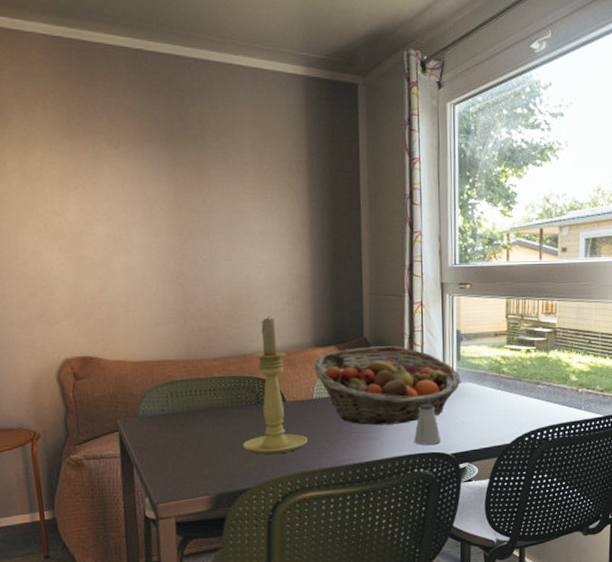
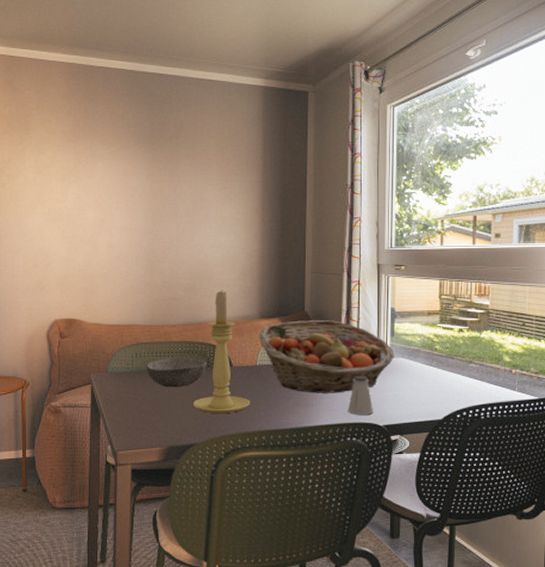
bowl: none [185,393,256,430] -> present [146,357,206,388]

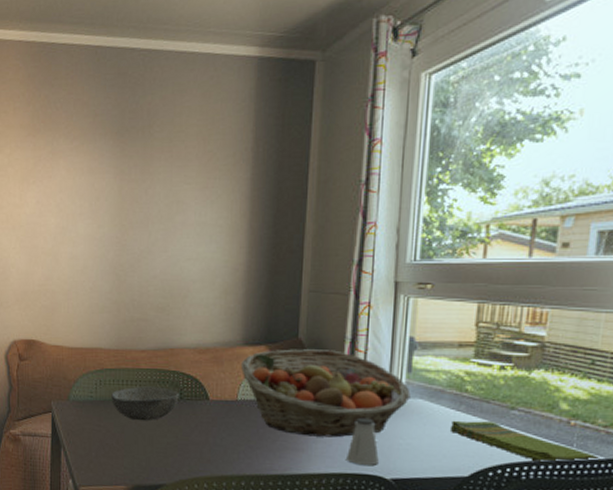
candle holder: present [192,289,250,414] -> none [162,310,228,453]
dish towel: none [426,374,535,405] -> present [449,420,601,463]

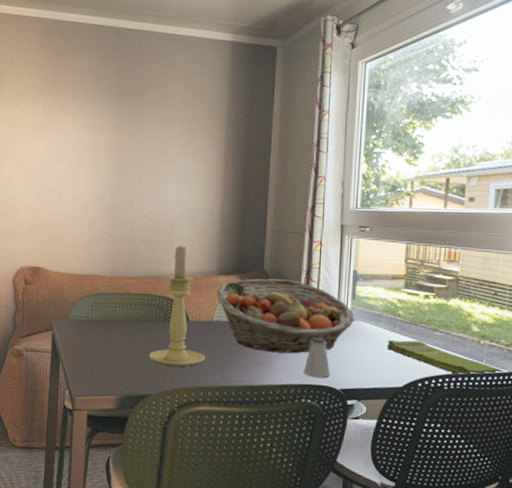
bowl: present [111,386,179,421] -> none [105,308,164,339]
candle holder: none [162,310,228,453] -> present [148,244,205,367]

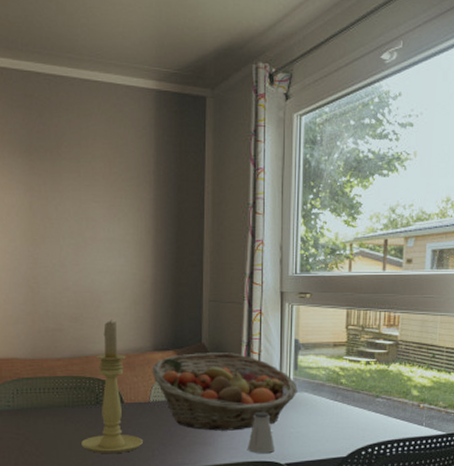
dish towel: present [386,339,505,375] -> none [330,409,443,441]

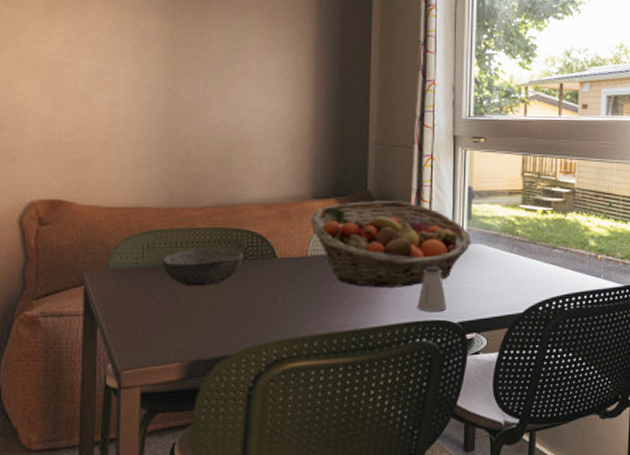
bowl: none [29,393,95,427] -> present [162,247,243,287]
candle holder: present [80,319,143,454] -> none [224,163,298,317]

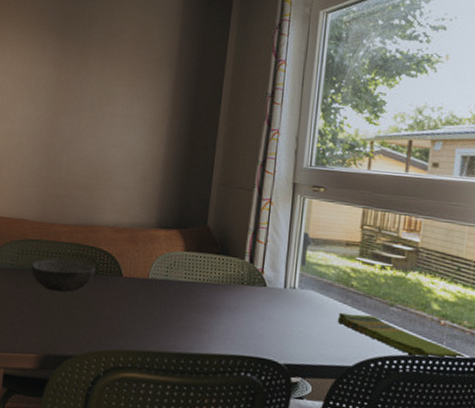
fruit basket: present [309,201,471,288] -> none [153,235,304,321]
saltshaker: present [417,265,446,312] -> none [245,303,274,350]
dish towel: none [506,261,621,294] -> present [337,312,467,360]

